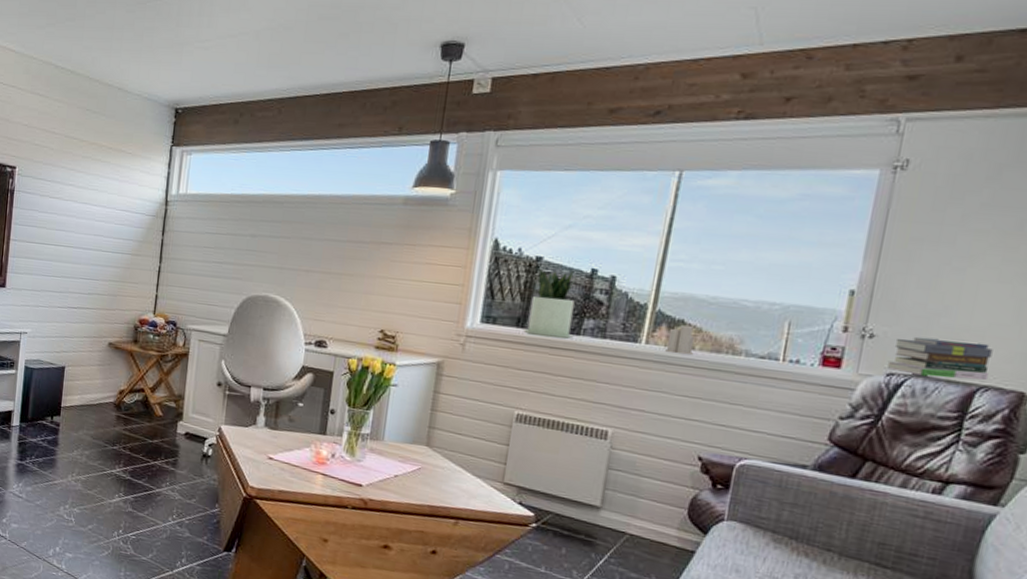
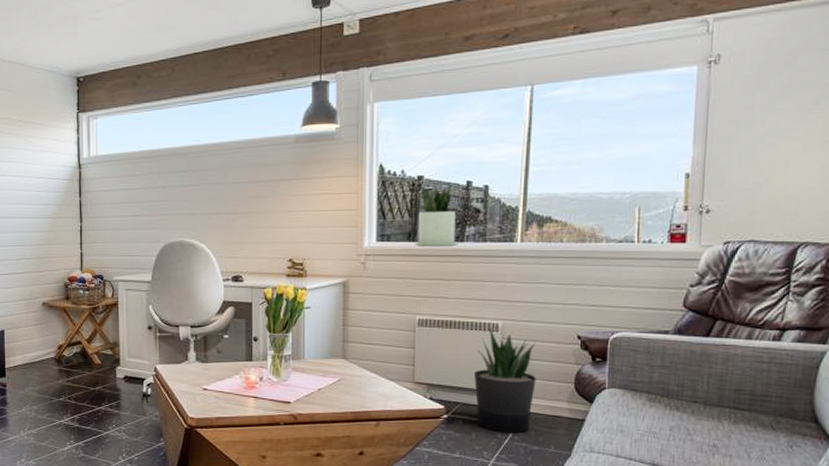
planter: none [570,434,649,556] -> present [474,328,536,434]
candle: present [665,324,695,356] -> none [538,221,563,248]
books: present [886,336,993,381] -> none [723,205,807,240]

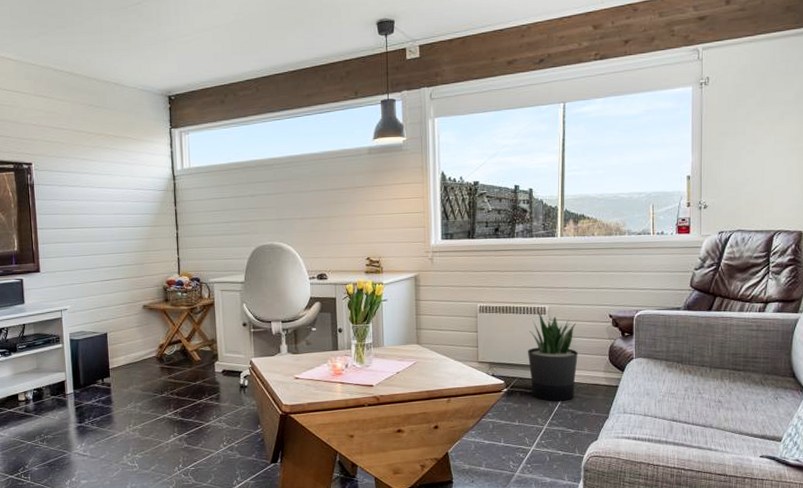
planter: present [415,185,459,247] -> none [474,189,510,244]

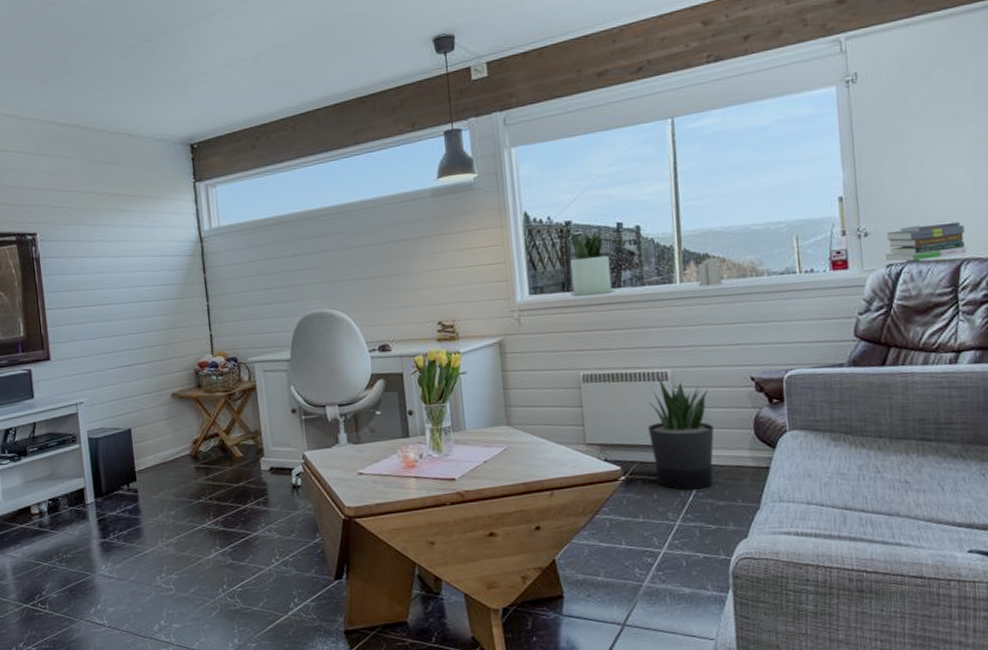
planter: none [474,189,510,244] -> present [570,229,616,297]
candle: none [575,218,594,241] -> present [697,257,724,287]
books: none [718,200,779,230] -> present [884,221,966,262]

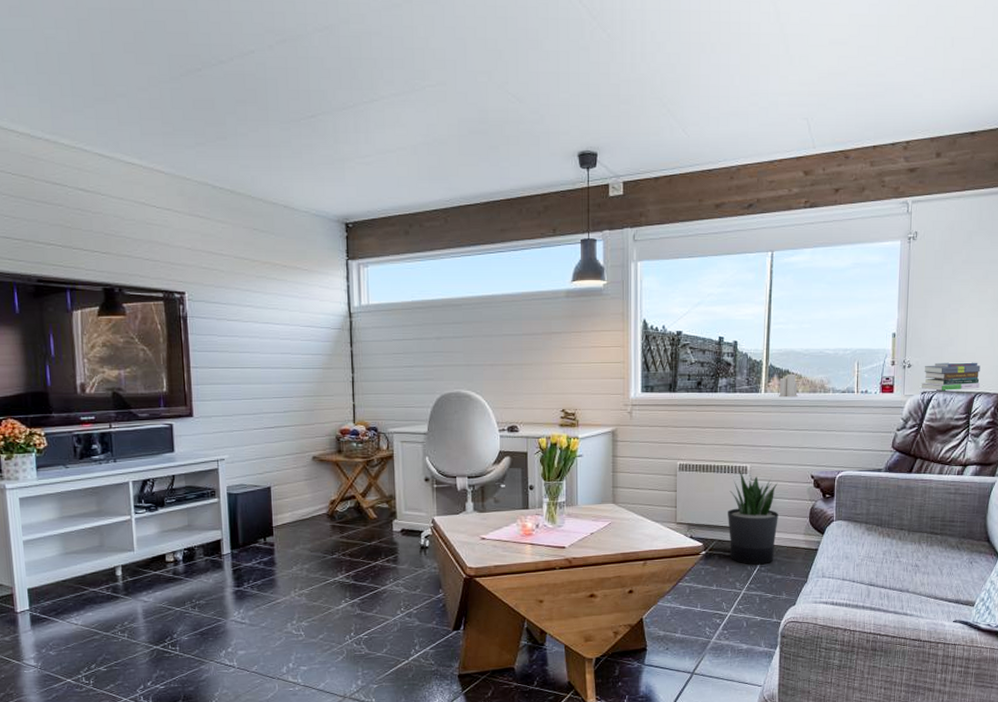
planter: present [570,229,616,297] -> none [675,340,713,398]

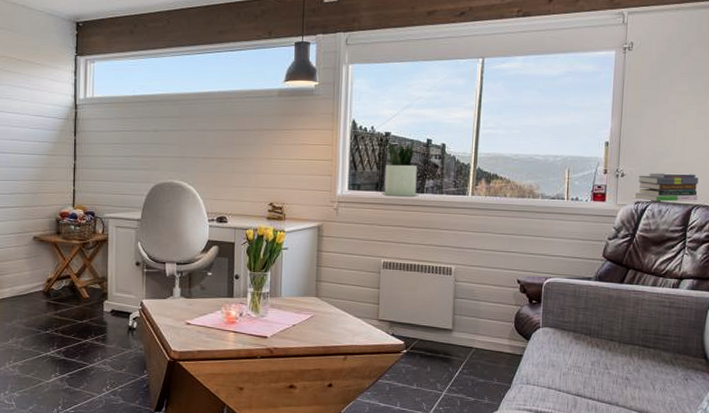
planter: none [675,340,713,398] -> present [382,141,420,198]
planter: present [728,471,778,565] -> none [430,271,483,367]
candle: present [779,373,799,398] -> none [486,178,507,202]

